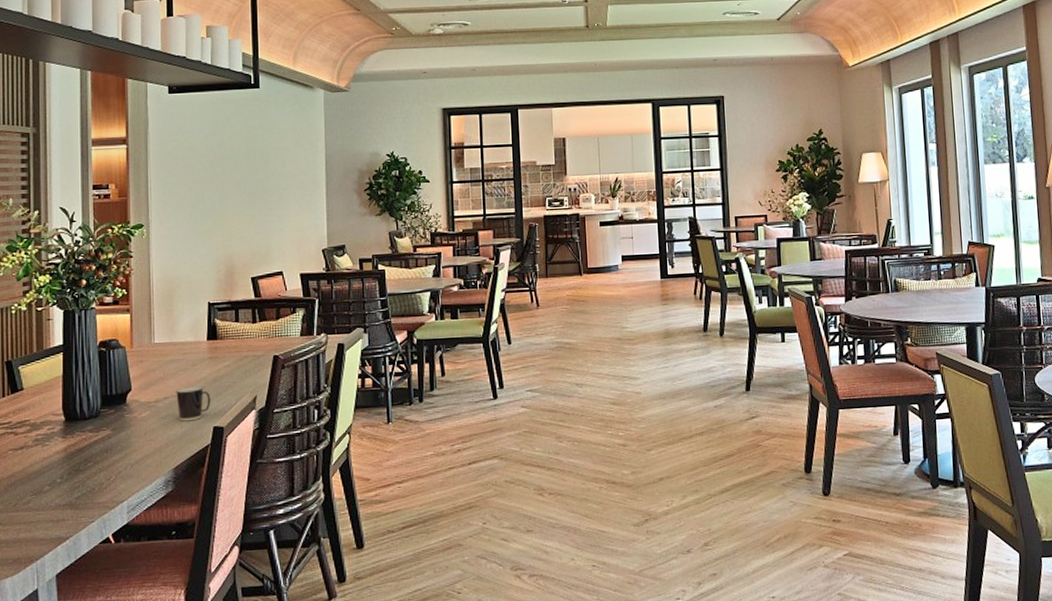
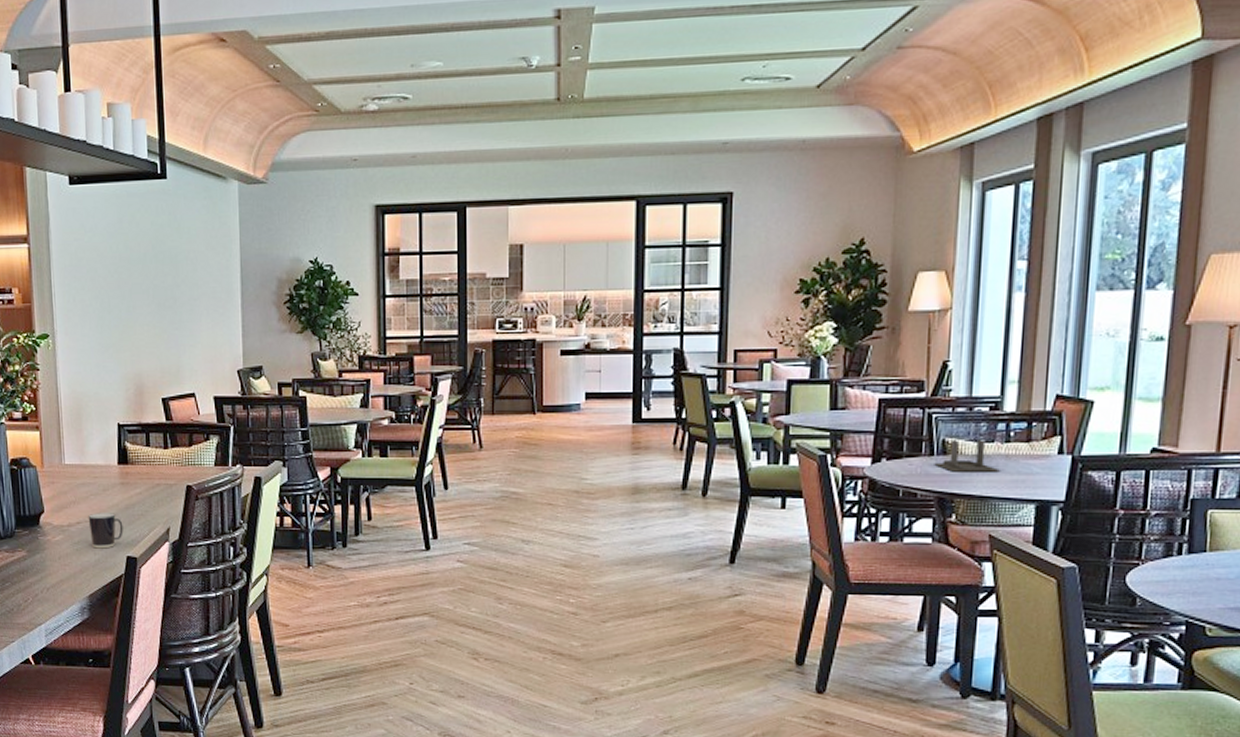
napkin holder: none [890,278,938,305] -> present [934,440,1001,472]

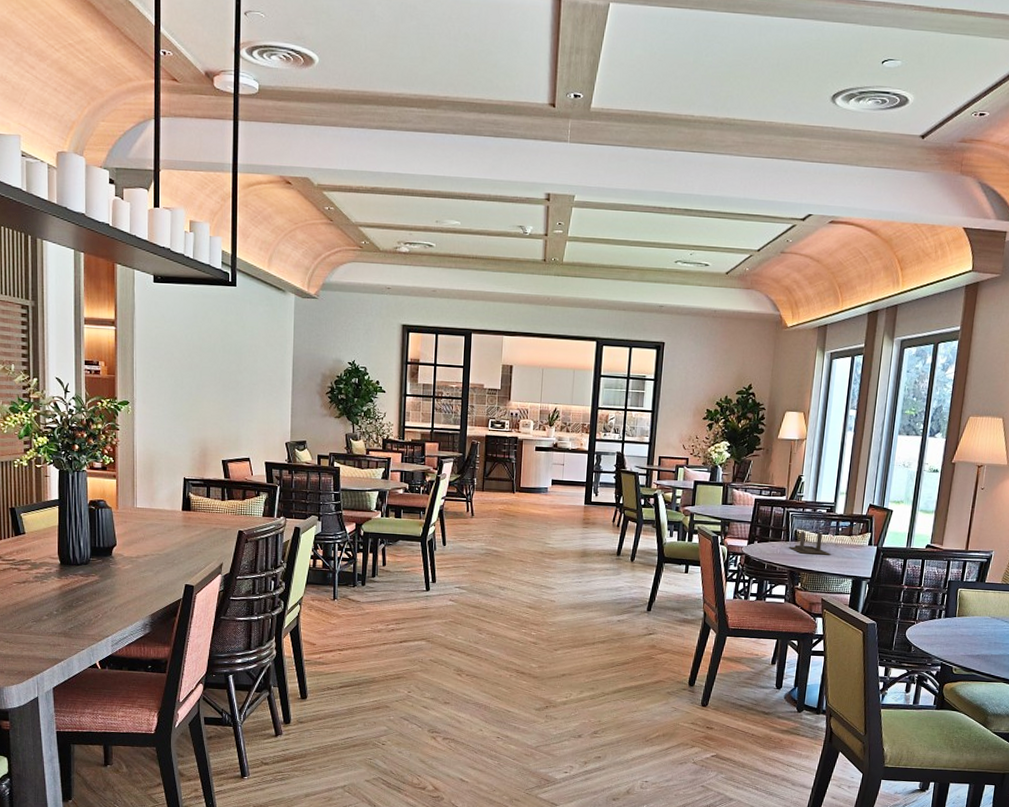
mug: present [88,513,124,549] -> none [154,548,184,578]

